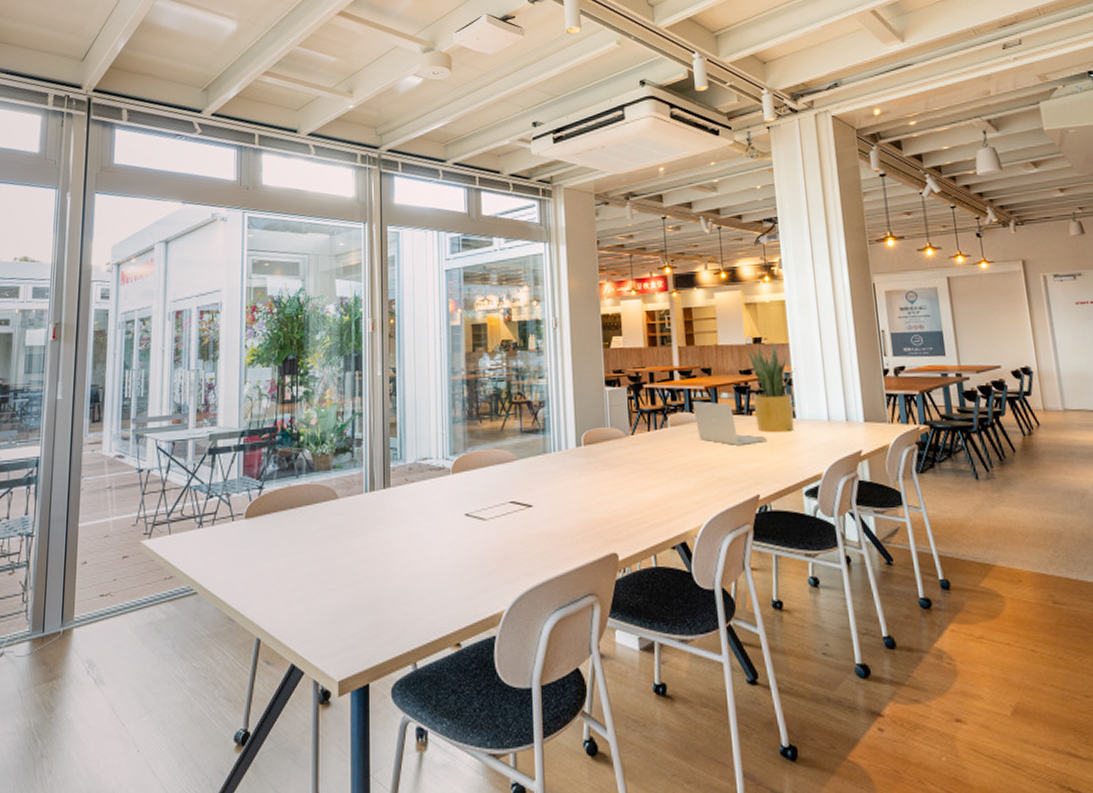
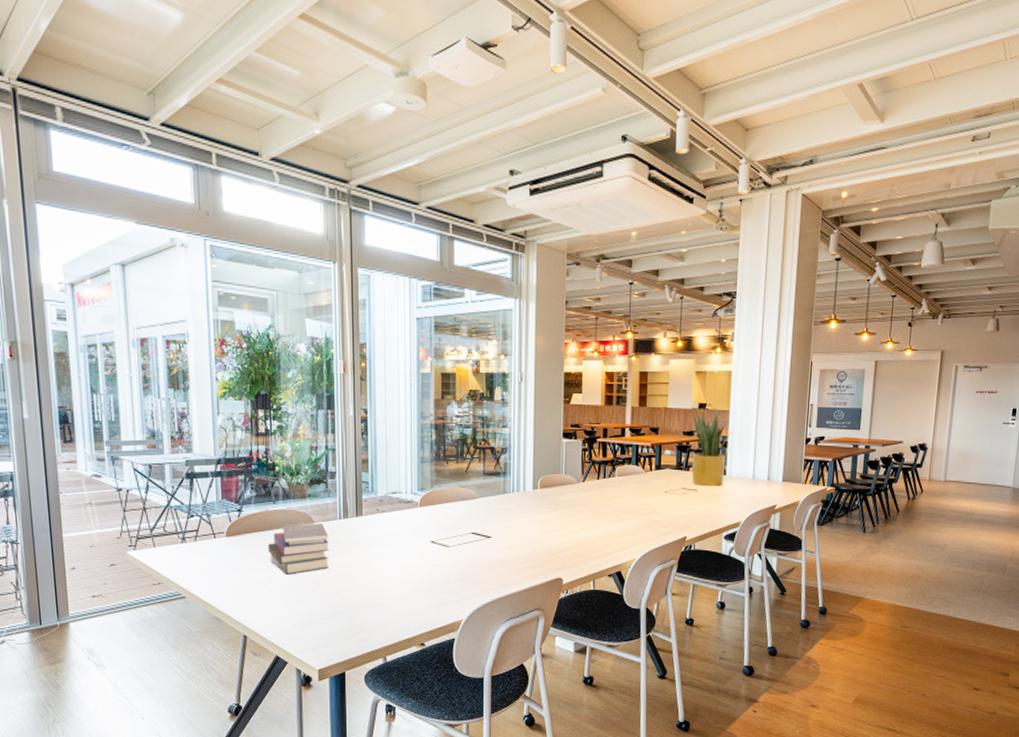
books: none [288,498,354,562] -> present [268,523,329,575]
laptop: present [693,401,767,445] -> none [639,456,699,495]

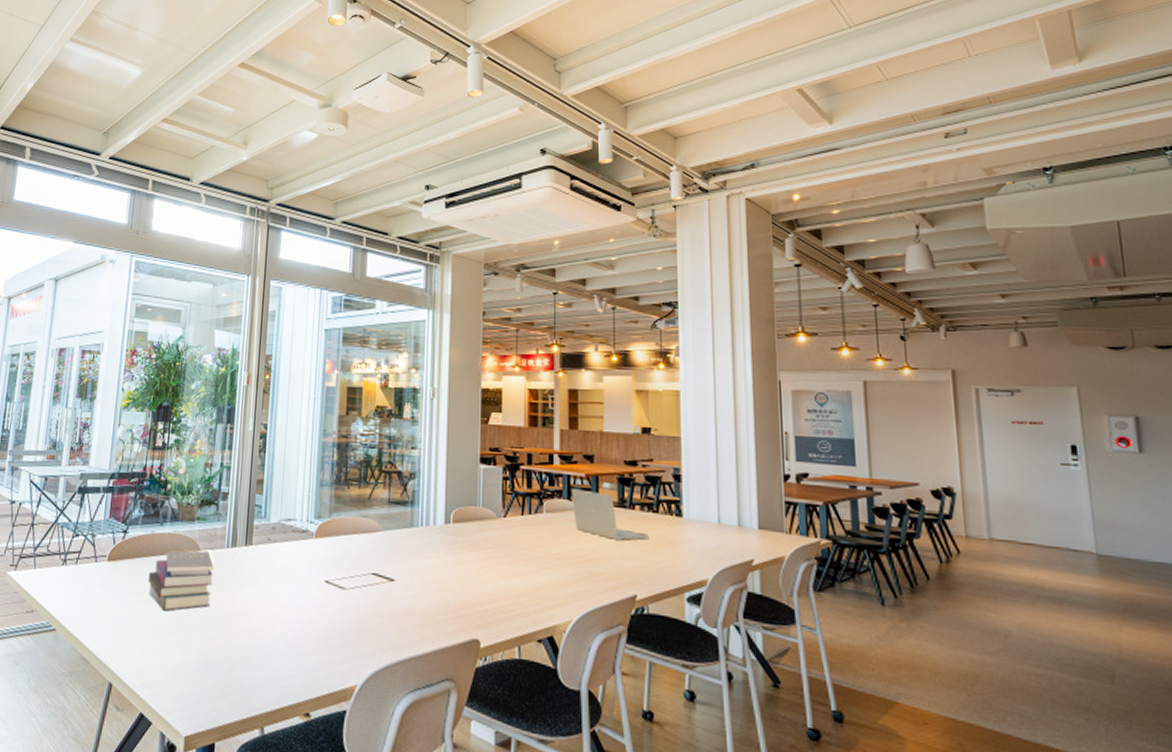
laptop: none [639,456,699,495] -> present [572,489,649,541]
planter: present [691,409,733,487] -> none [635,434,687,531]

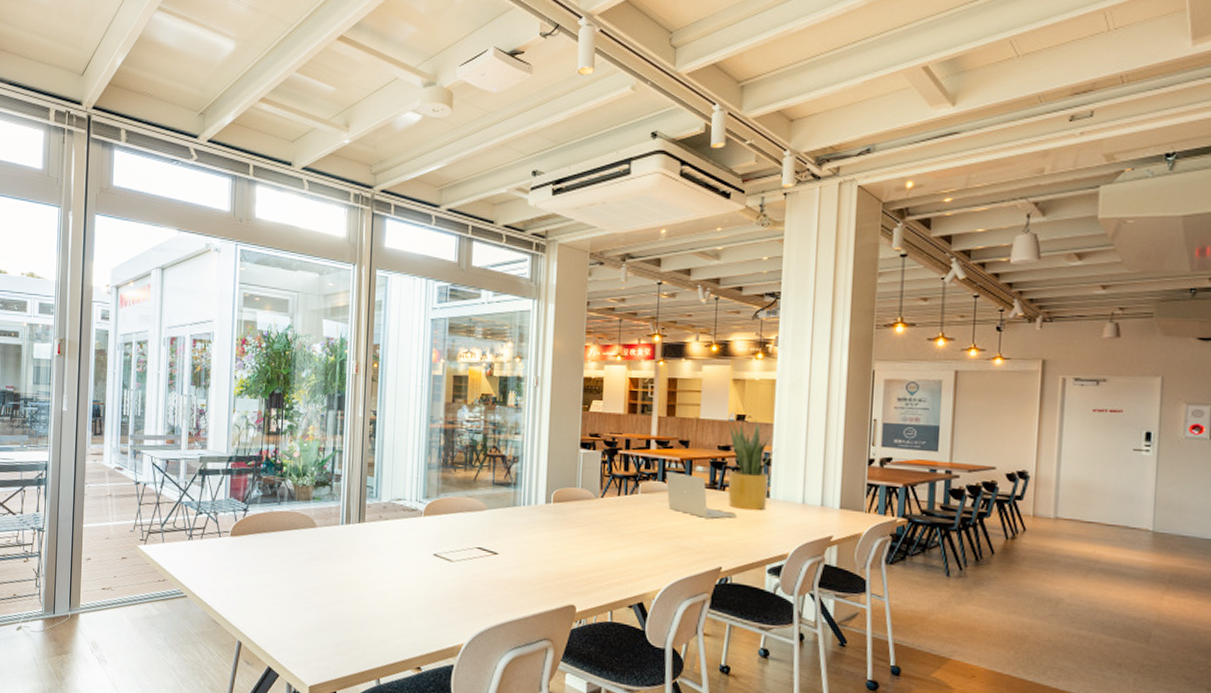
books: present [148,550,214,611] -> none [269,527,330,580]
planter: none [635,434,687,531] -> present [727,421,777,511]

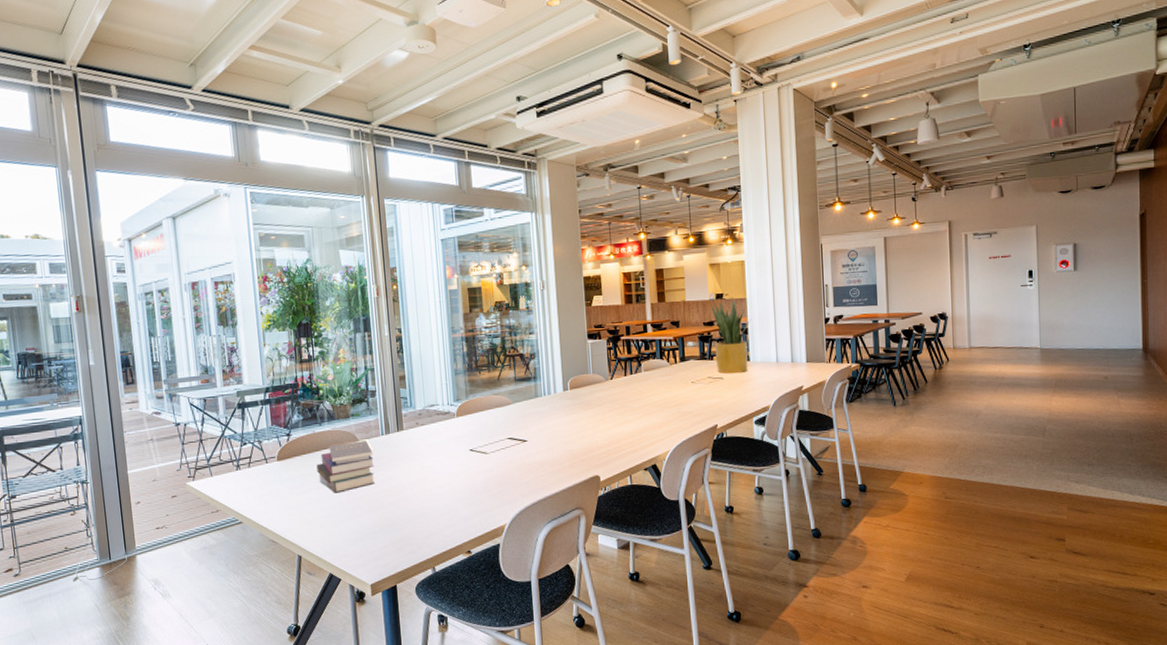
books: none [269,527,330,580] -> present [316,440,374,493]
laptop: present [666,472,737,519] -> none [663,349,725,385]

